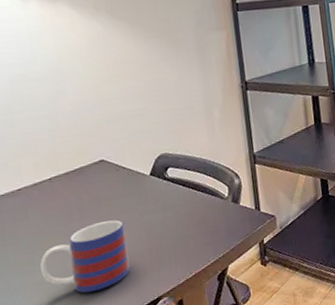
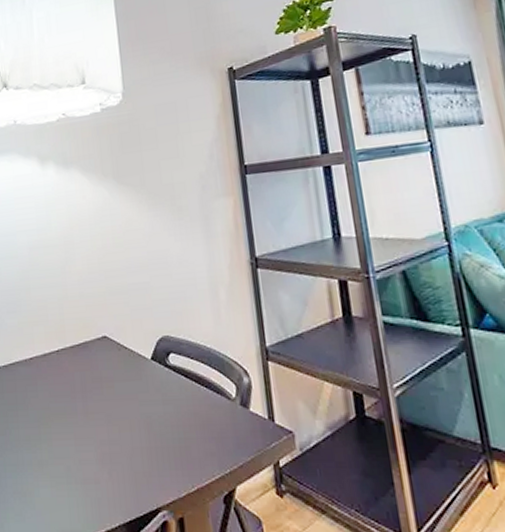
mug: present [40,219,130,293] -> none [45,404,129,485]

